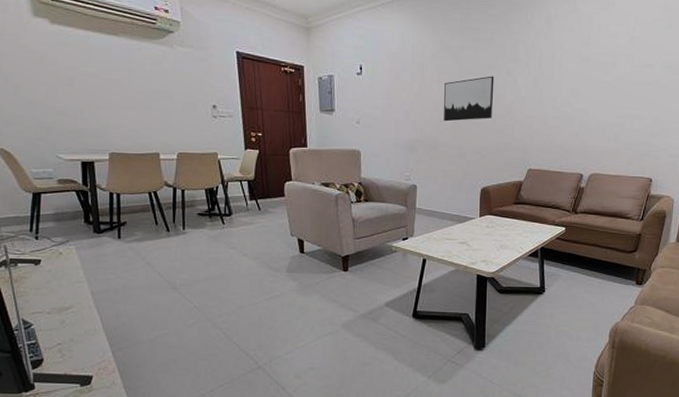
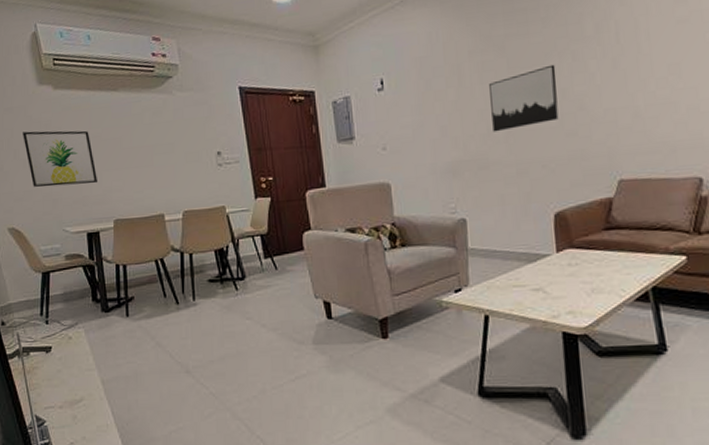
wall art: none [15,59,94,118] -> present [23,130,97,187]

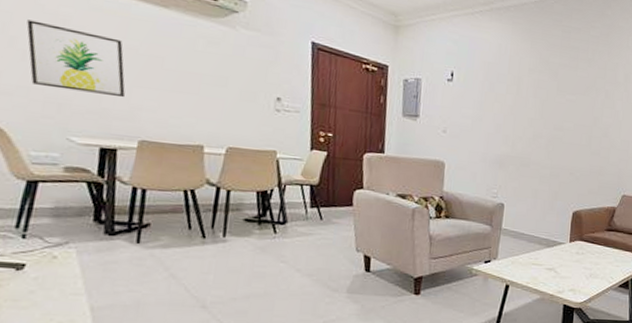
wall art: present [489,64,559,132] -> none [538,96,593,141]

